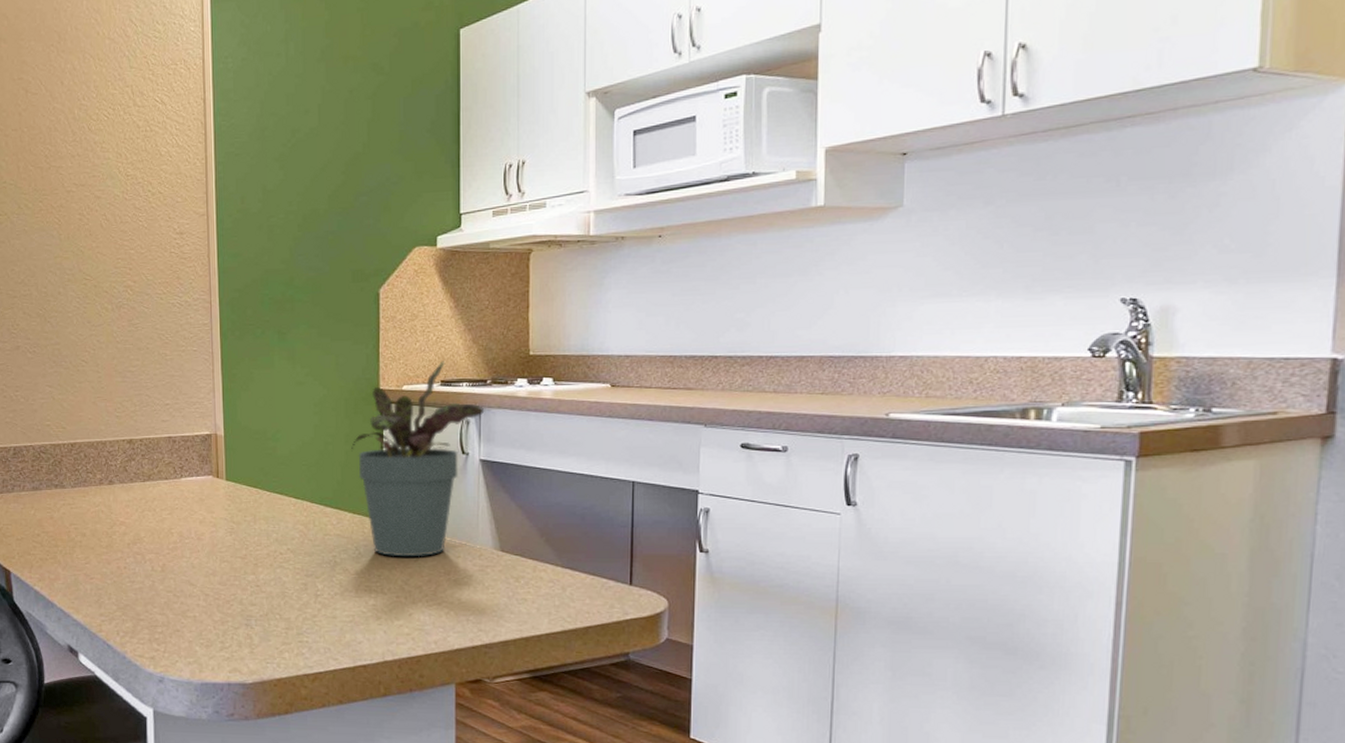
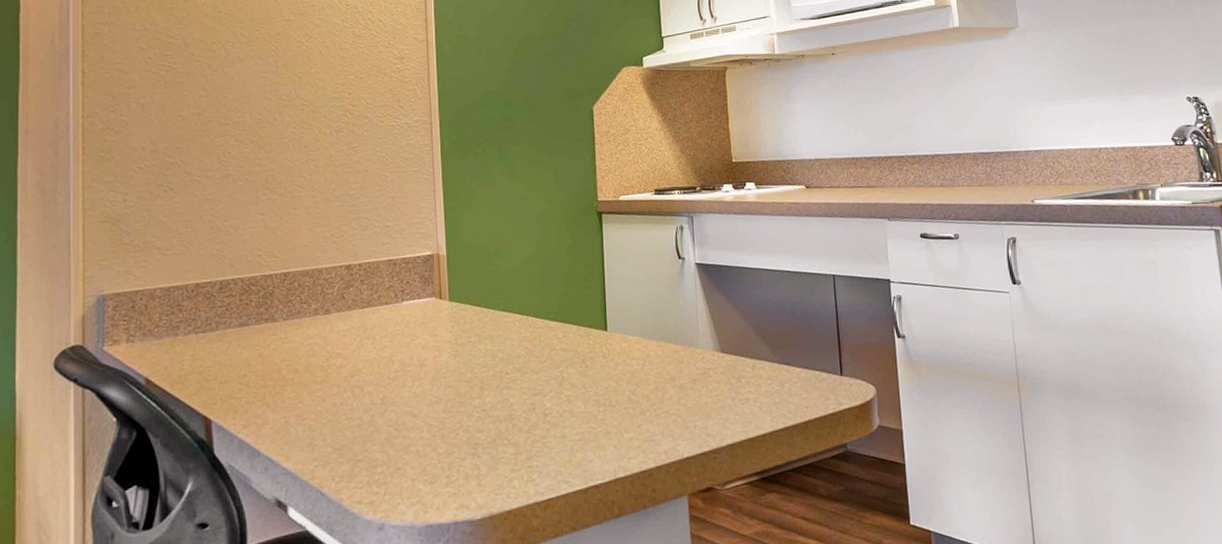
potted plant: present [351,361,485,557] -> none [573,171,697,367]

